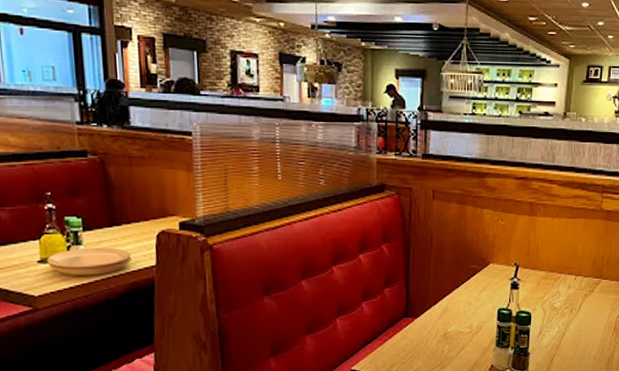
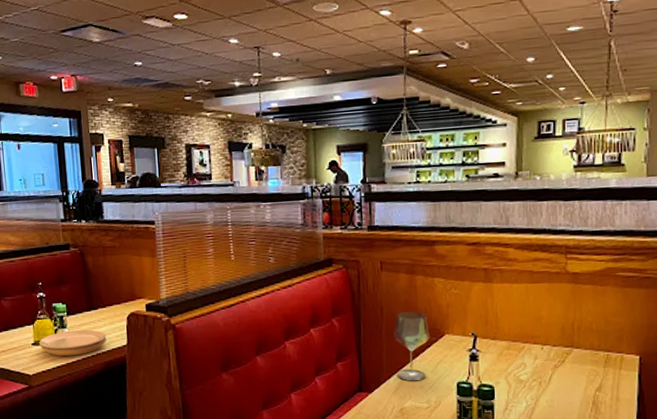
wine glass: none [441,240,476,308] -> present [393,311,430,381]

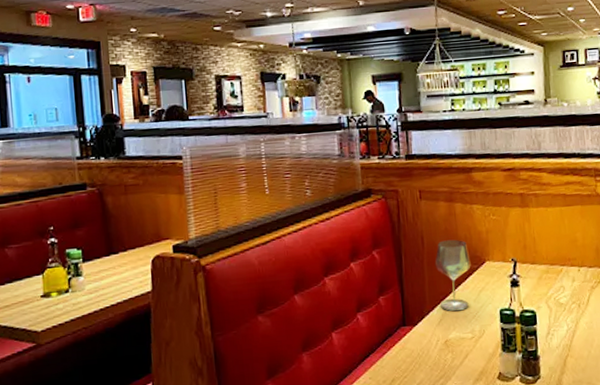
plate: present [39,329,107,357] -> none [49,276,129,308]

